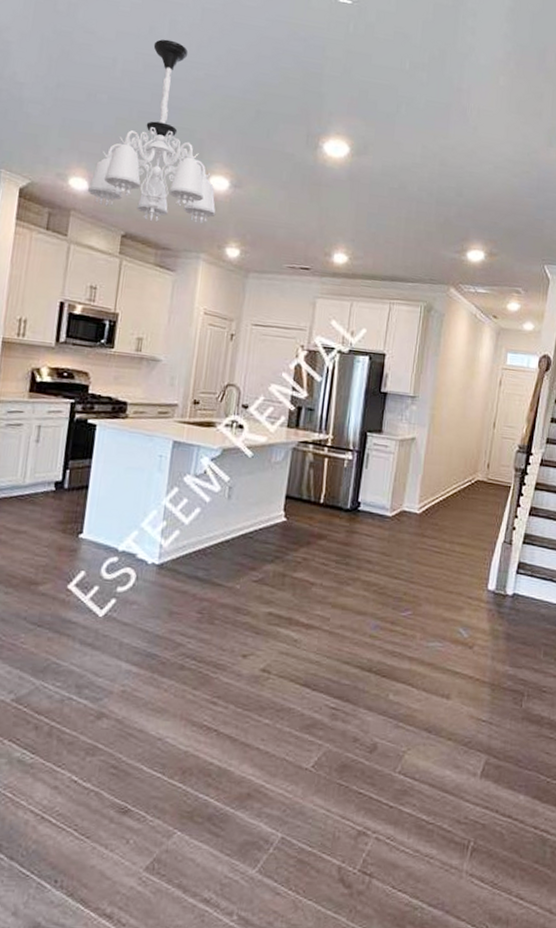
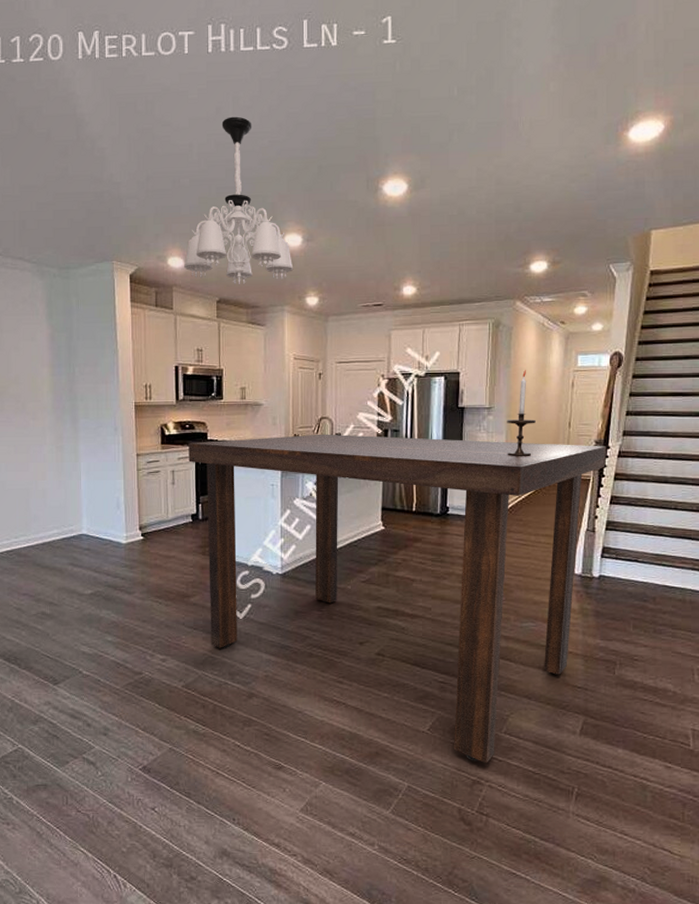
dining table: none [57,394,530,811] -> present [188,434,607,764]
candlestick: none [428,361,460,454] -> present [507,370,536,456]

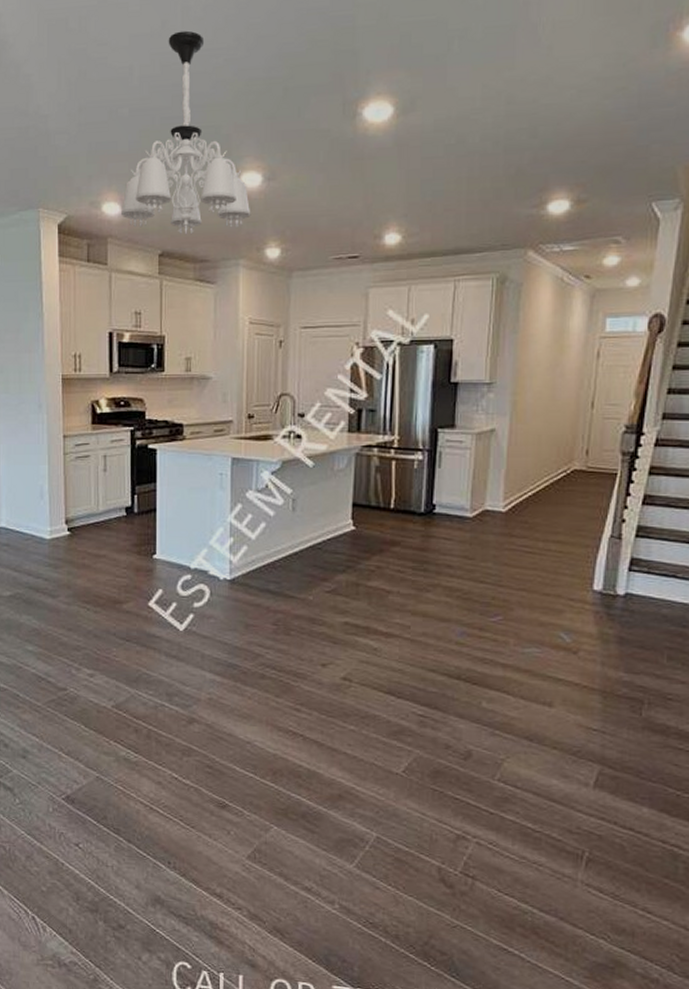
dining table: present [188,434,607,764] -> none [123,413,641,816]
candlestick: present [507,370,536,456] -> none [511,336,549,443]

